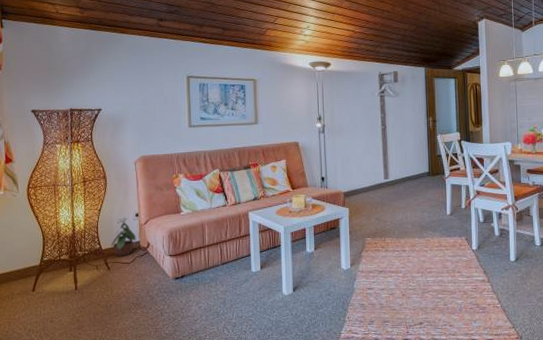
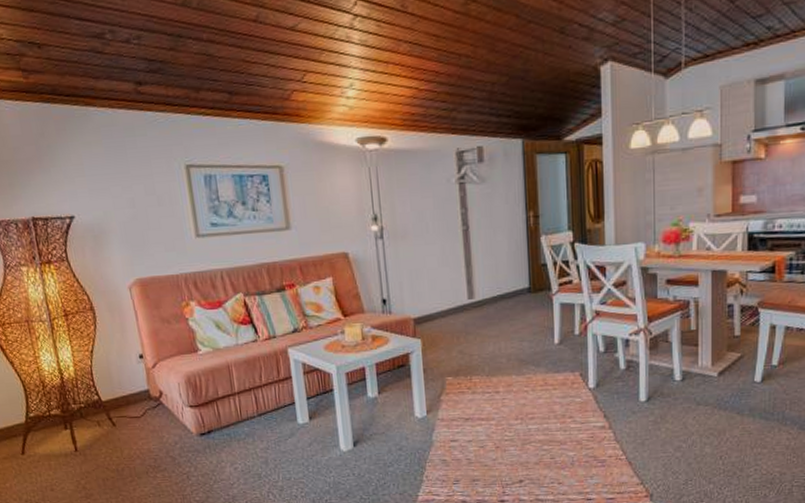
potted plant: present [111,216,136,257] -> none [112,358,144,410]

